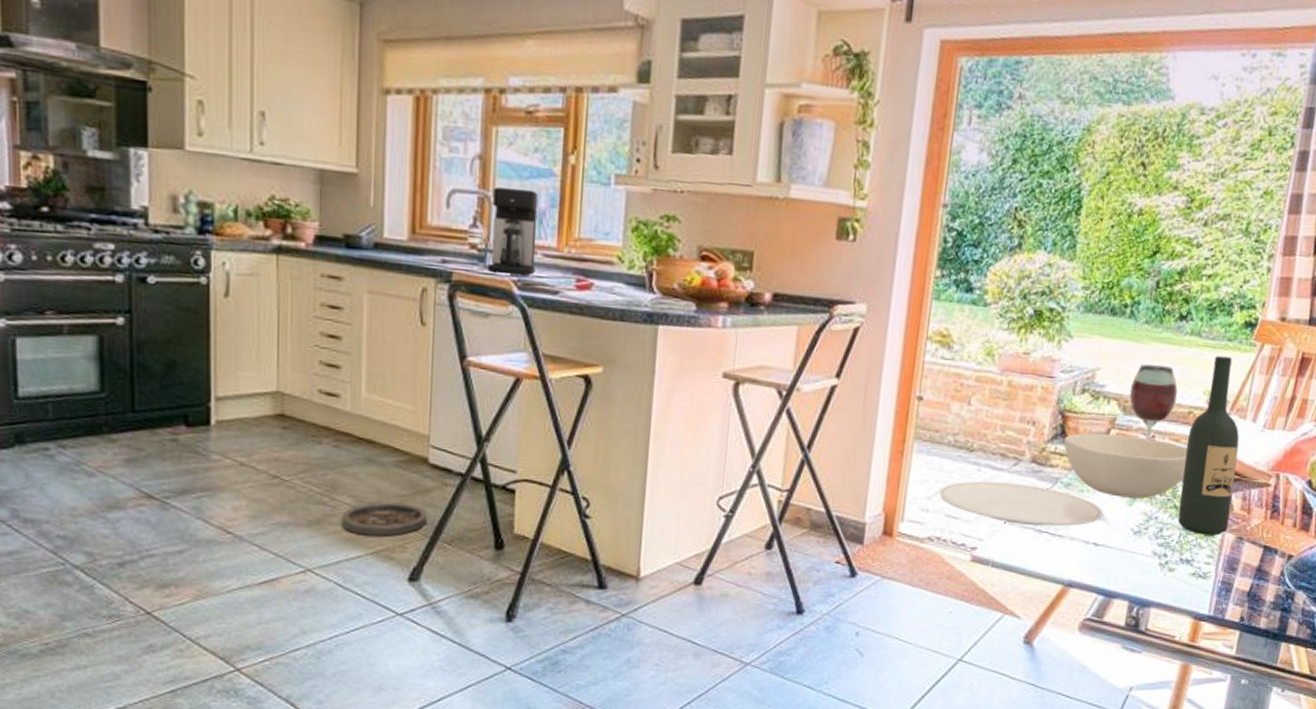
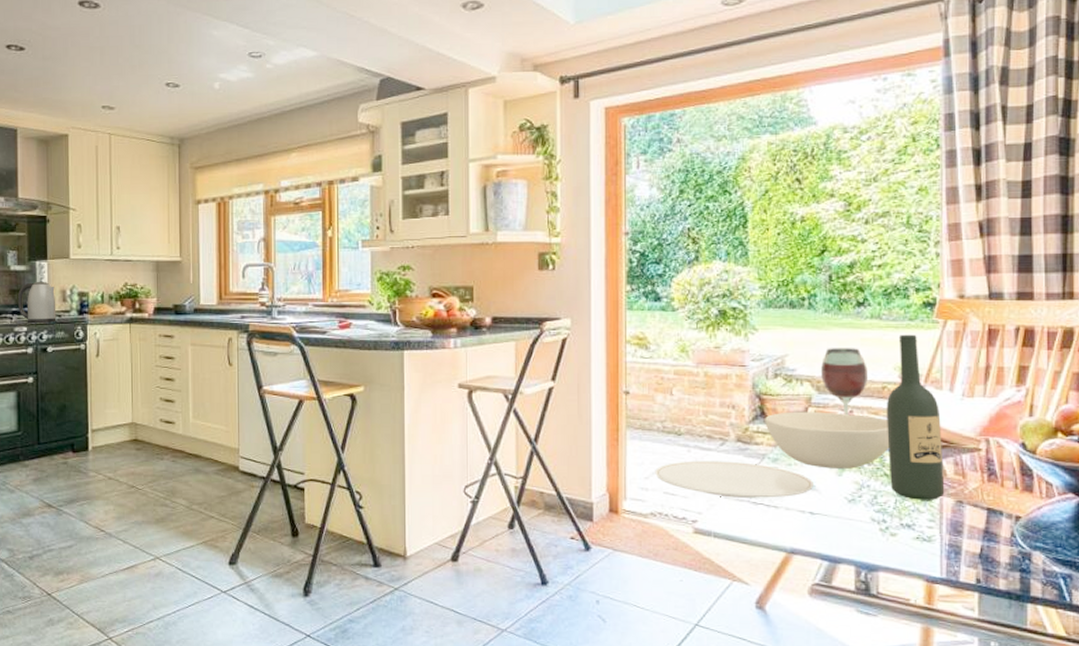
kettle: none [100,178,162,242] -> present [18,281,56,324]
pet bowl: present [341,502,427,537] -> none [179,502,240,529]
coffee maker: present [488,187,538,276] -> none [274,258,308,323]

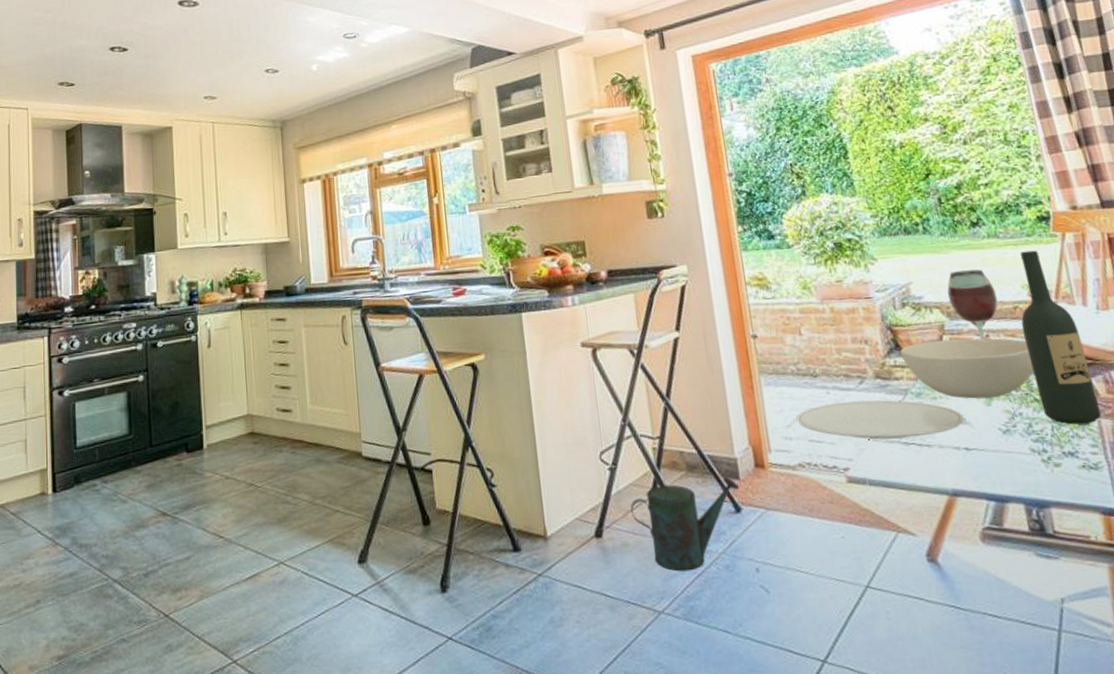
kettle: present [18,281,56,324] -> none [126,274,166,319]
watering can: none [487,518,593,597] -> present [630,476,740,572]

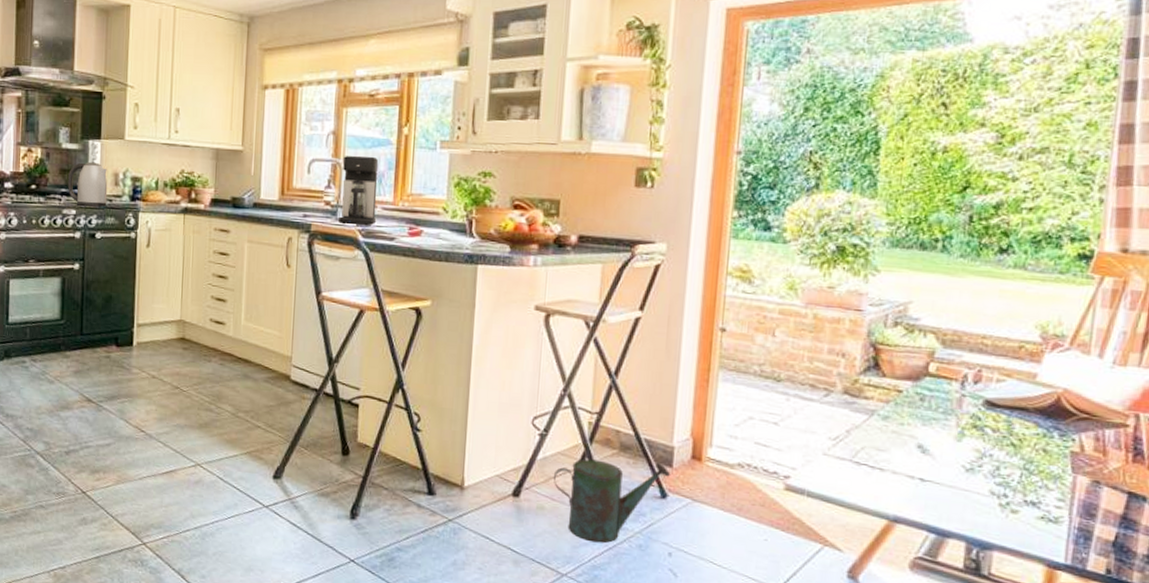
kettle: none [126,274,166,319] -> present [68,161,108,208]
coffee maker: none [383,228,421,296] -> present [339,155,378,226]
plate: present [796,400,965,440] -> none [747,410,929,460]
bowl: present [900,338,1035,399] -> none [878,365,1023,435]
wineglass: present [947,269,998,341] -> none [948,298,1004,375]
wine bottle: present [1020,250,1102,425] -> none [1016,289,1085,478]

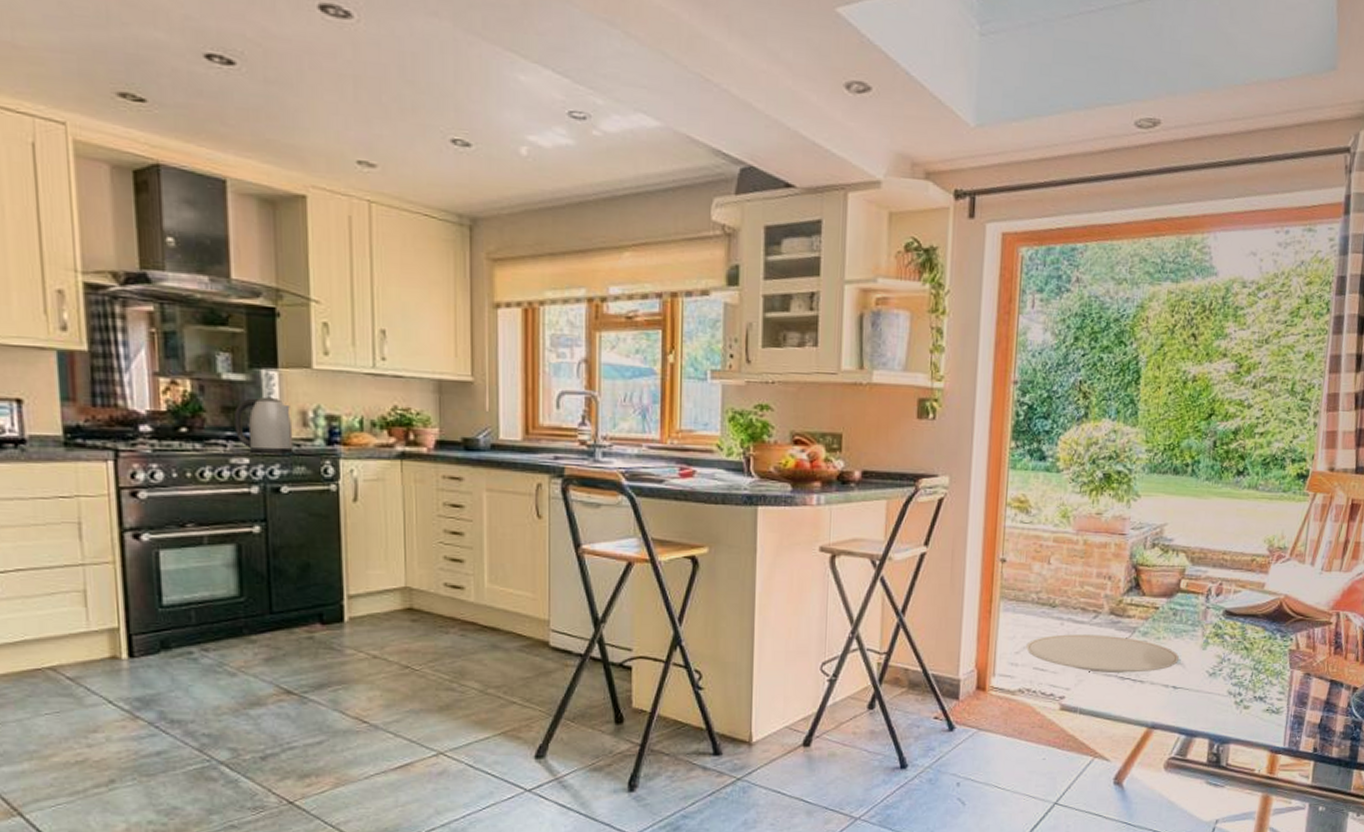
coffee maker: present [339,155,378,226] -> none [597,387,641,468]
watering can: present [553,459,671,543] -> none [843,696,958,782]
plate: none [747,410,929,460] -> present [1026,634,1180,673]

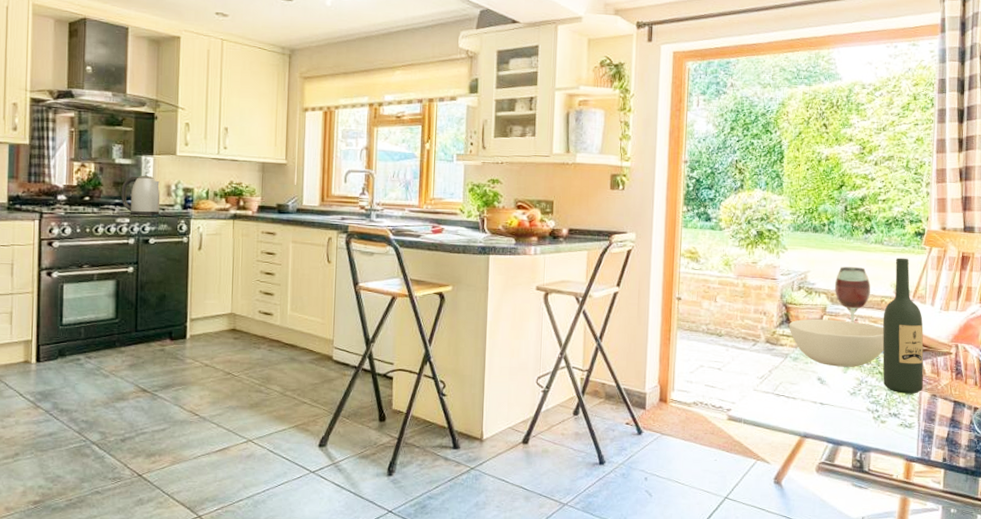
plate: present [1026,634,1180,673] -> none [699,358,825,391]
bowl: none [1139,583,1254,642] -> present [789,318,884,367]
wineglass: none [1196,518,1240,588] -> present [834,267,871,323]
wine bottle: none [1249,506,1300,673] -> present [882,258,924,394]

